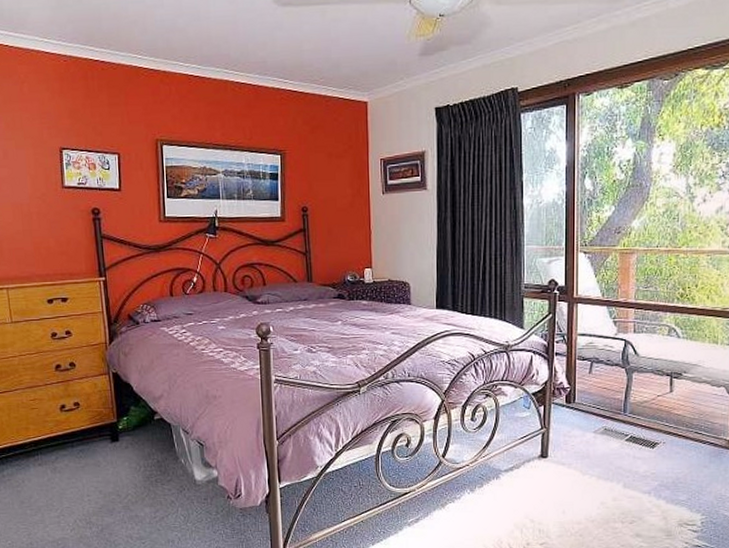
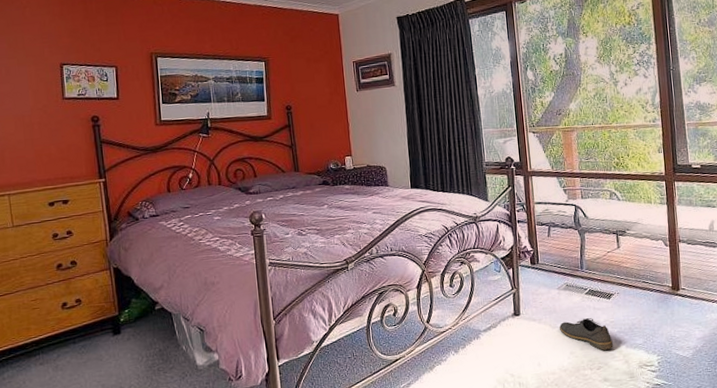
shoe: none [592,467,651,503] -> present [559,318,613,350]

